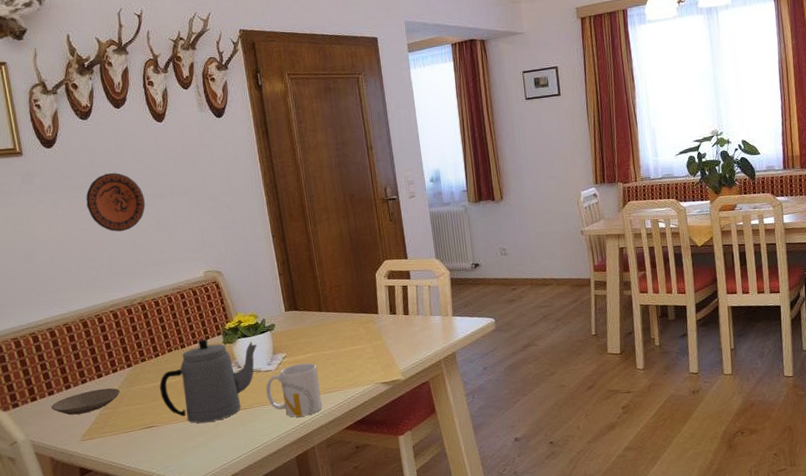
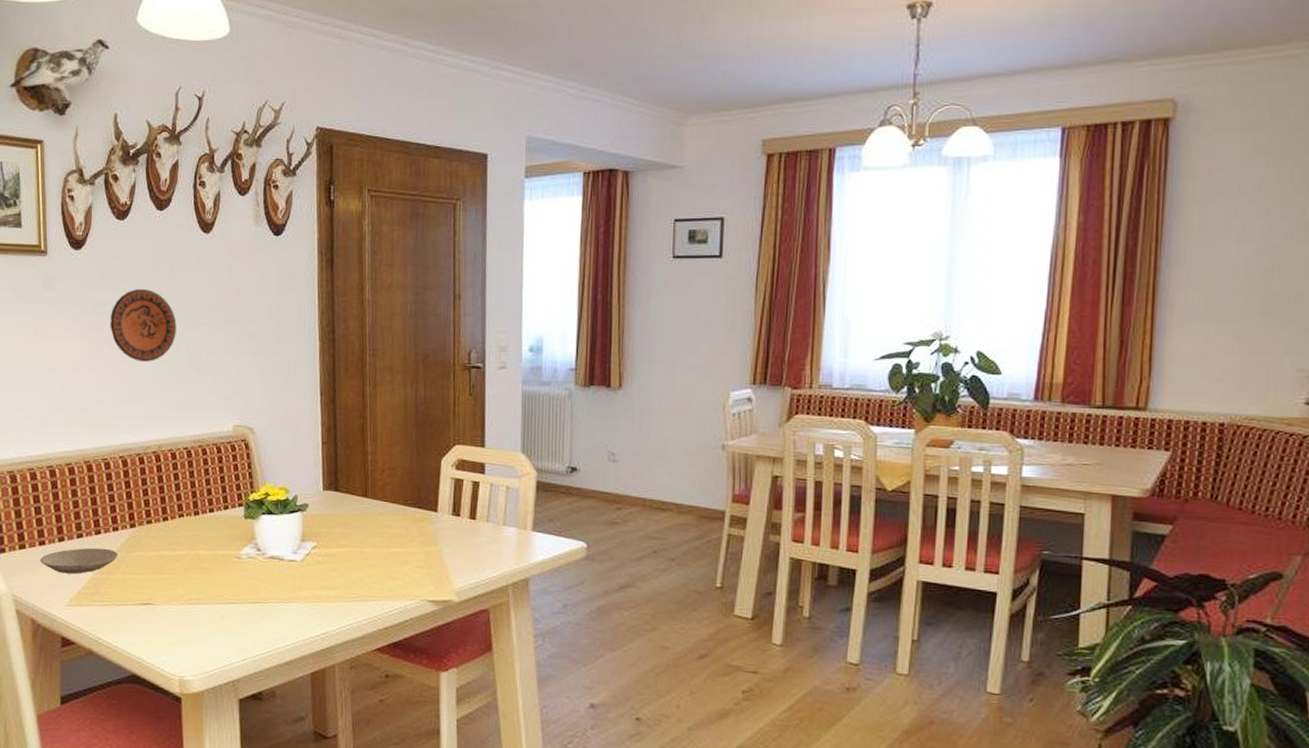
teapot: present [159,339,257,423] -> none [163,508,283,612]
mug: present [266,363,322,417] -> none [286,558,352,625]

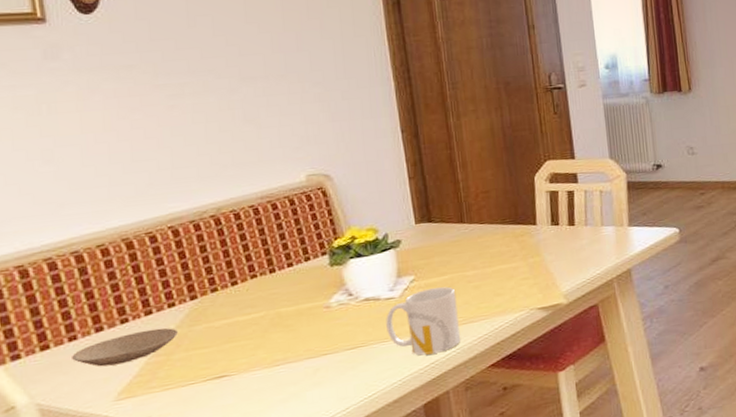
decorative plate: present [110,289,177,362] -> none [139,48,226,124]
mug: none [286,558,352,625] -> present [386,286,460,356]

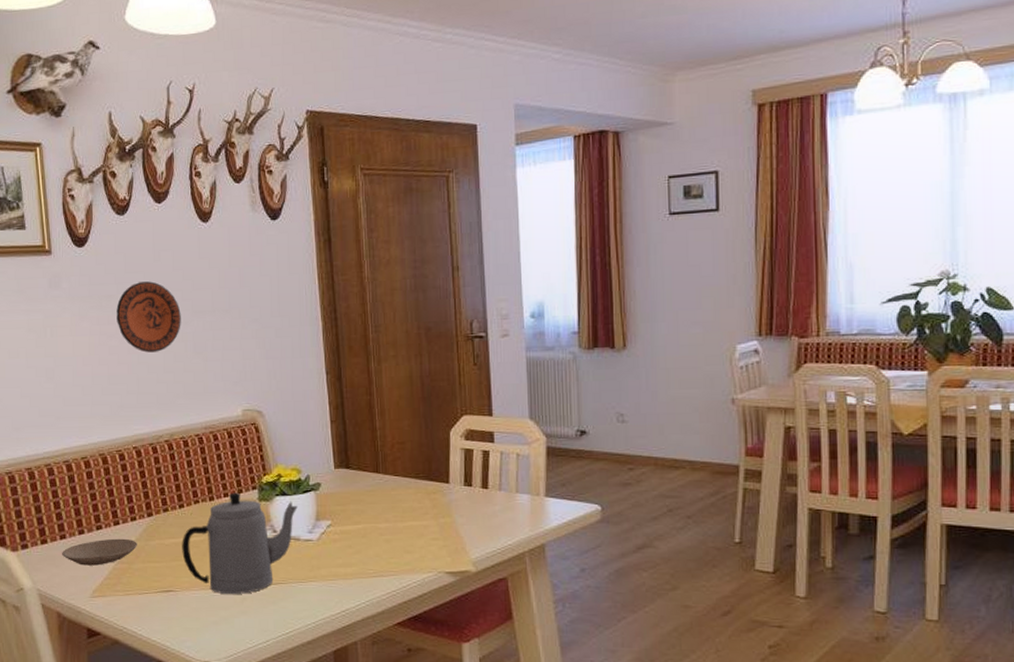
decorative plate: none [139,48,226,124] -> present [116,281,181,353]
teapot: none [236,260,376,369] -> present [182,492,298,595]
mug: present [386,286,460,356] -> none [304,536,370,602]

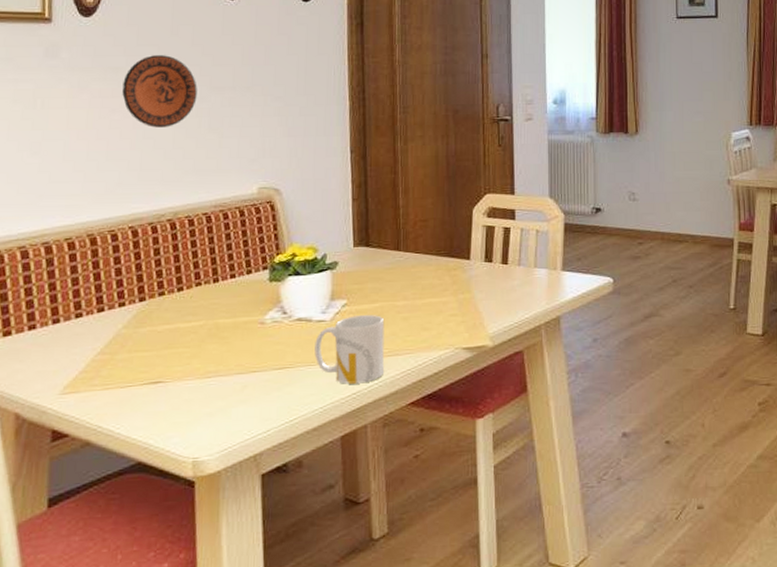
plate: present [62,538,137,566] -> none [29,326,124,359]
teapot: present [182,492,298,595] -> none [177,273,311,383]
mug: none [304,536,370,602] -> present [314,315,385,384]

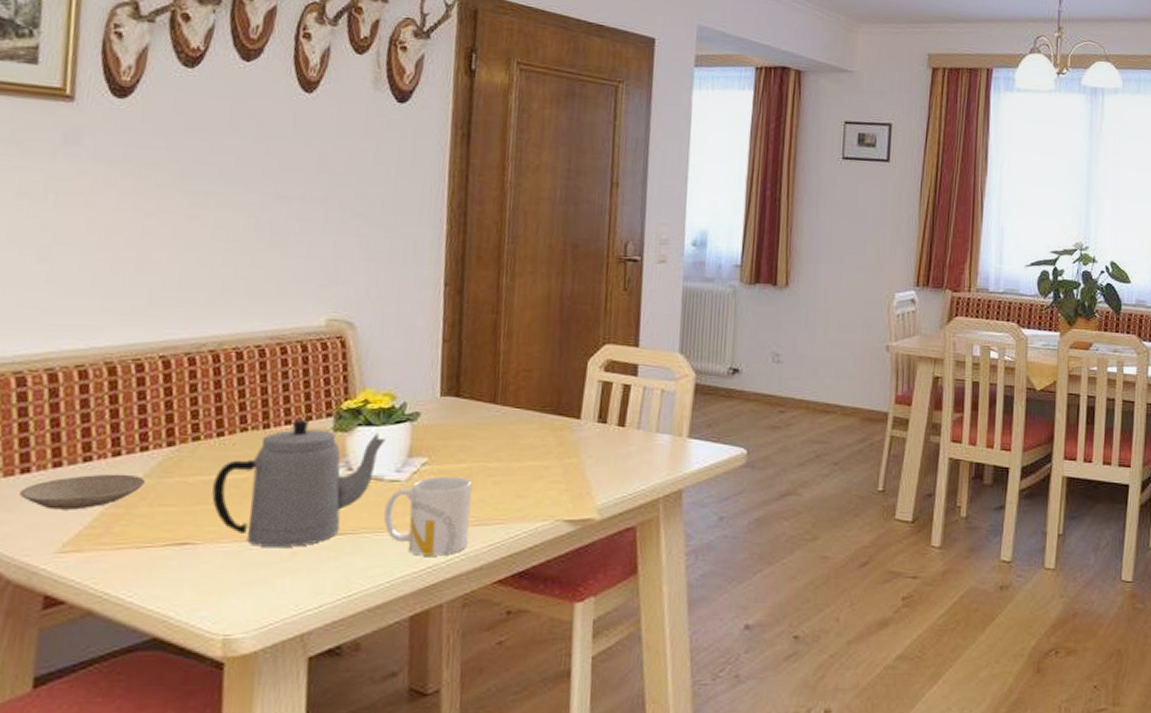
plate: none [29,326,124,359] -> present [20,474,145,510]
decorative plate: present [122,55,197,128] -> none [160,151,258,240]
teapot: none [177,273,311,383] -> present [212,419,385,548]

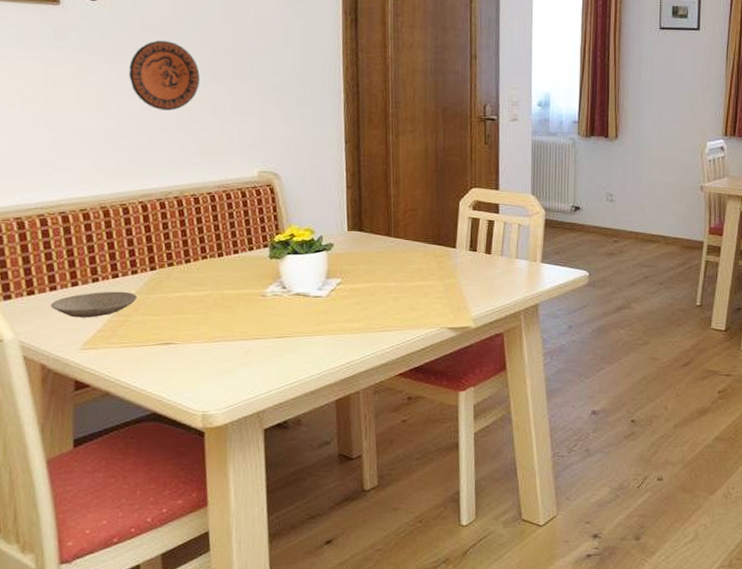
decorative plate: none [160,151,258,240] -> present [129,41,200,111]
teapot: present [212,419,385,548] -> none [185,249,309,348]
mug: present [383,476,473,556] -> none [312,293,376,354]

